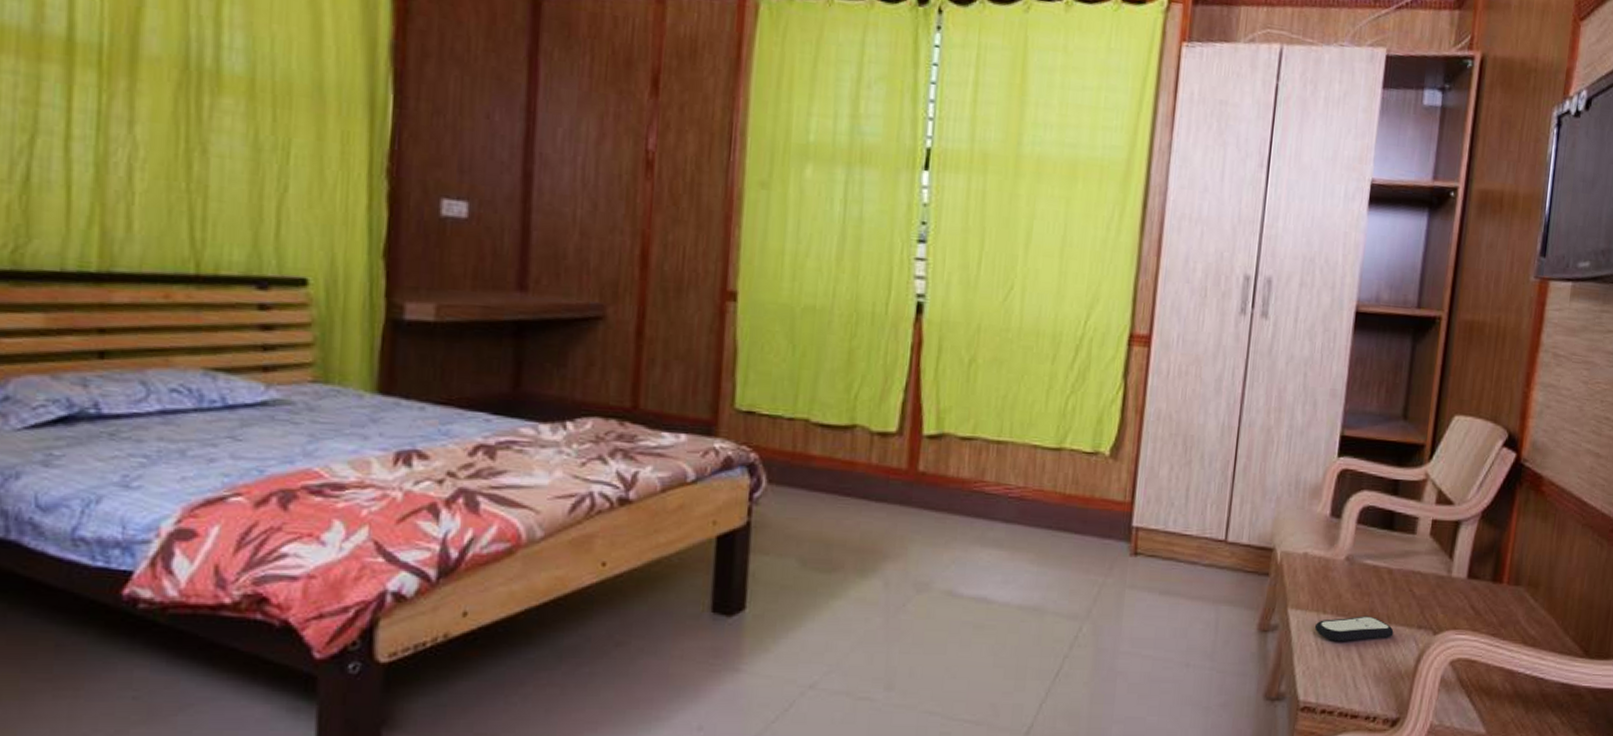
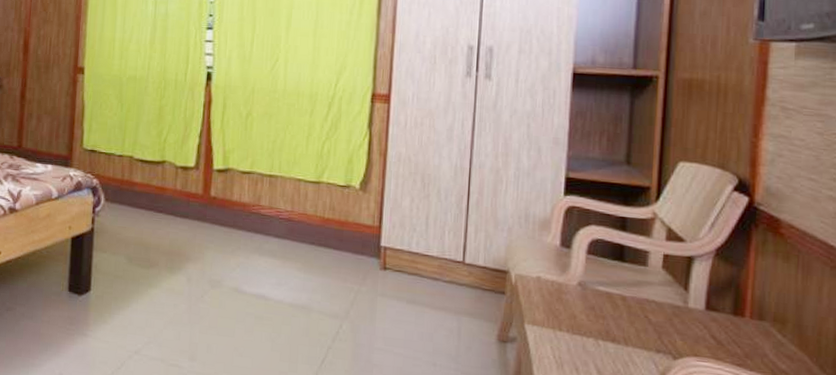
remote control: present [1314,616,1394,642] -> none [551,336,631,359]

